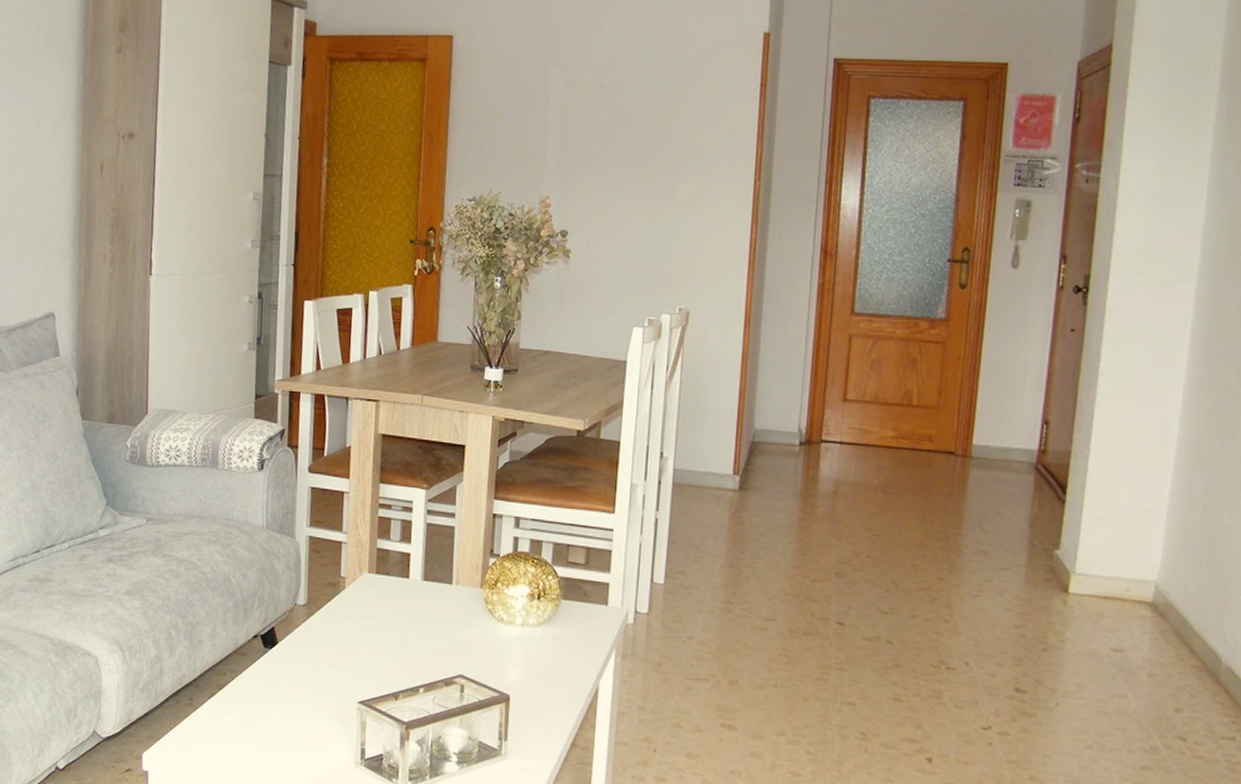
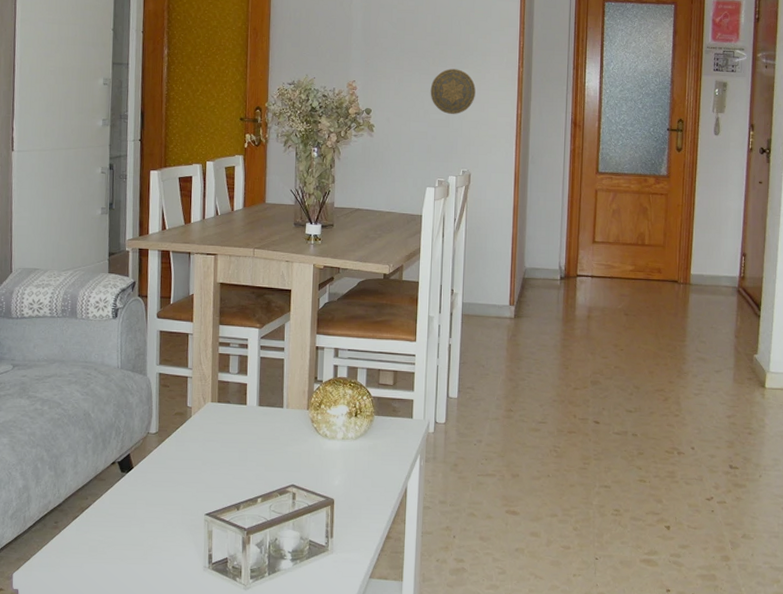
decorative plate: none [641,182,699,238] -> present [430,68,476,114]

